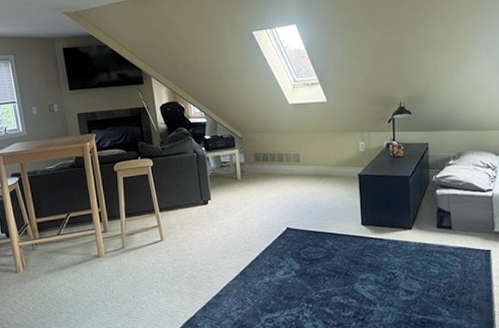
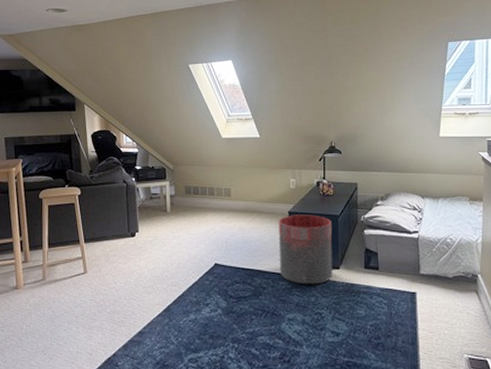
trash can: none [348,176,405,246] -> present [278,215,333,285]

